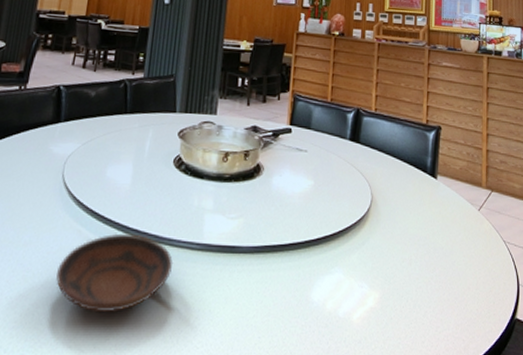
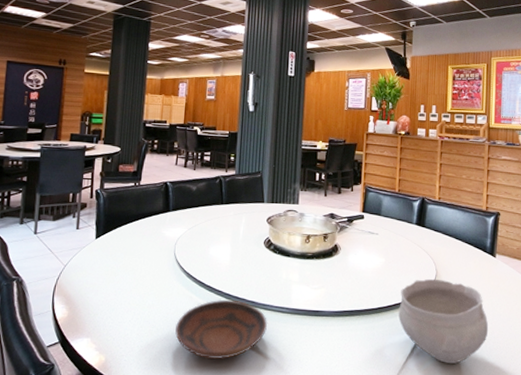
bowl: none [328,204,430,309] -> present [398,278,489,364]

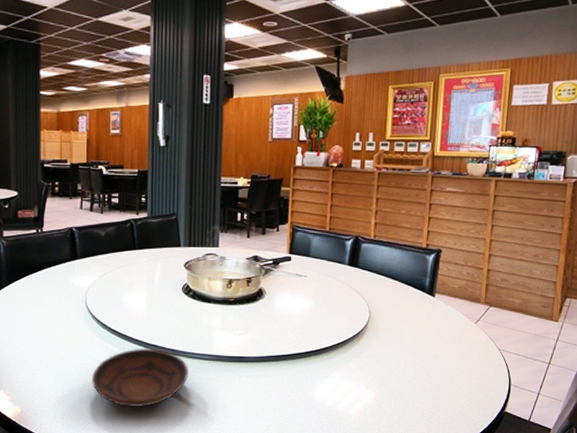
bowl: present [398,278,489,364] -> none [328,321,424,405]

